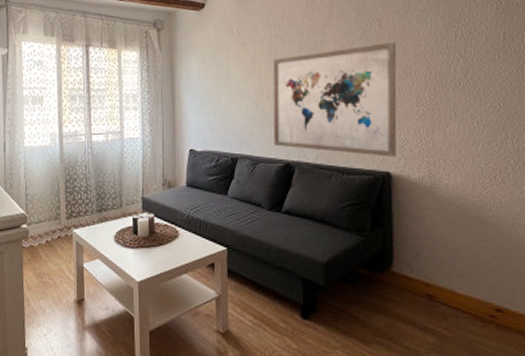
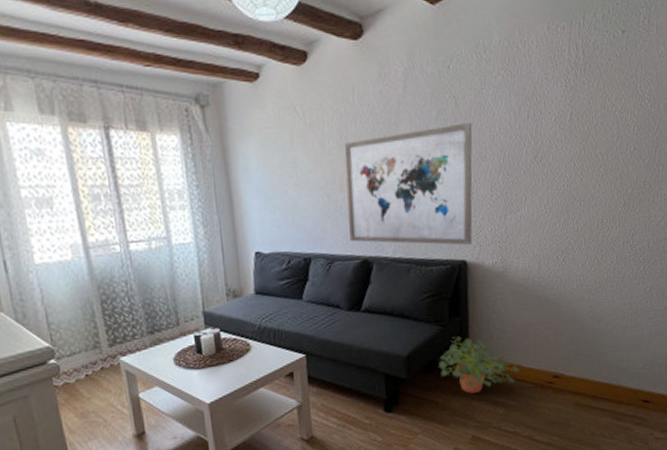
potted plant: none [360,249,454,314] -> present [439,336,520,394]

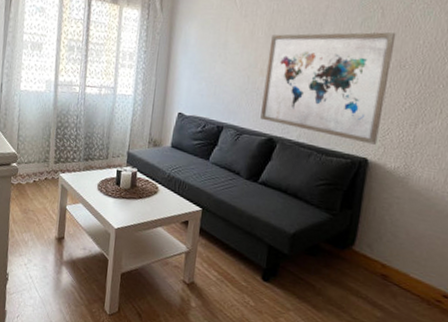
potted plant: present [439,336,520,394] -> none [322,228,407,290]

